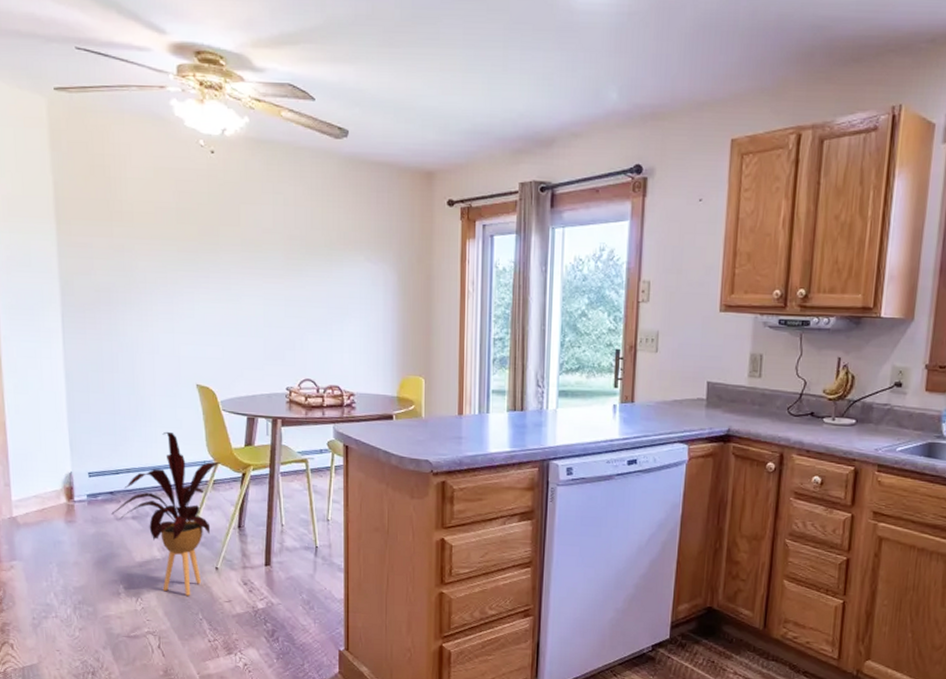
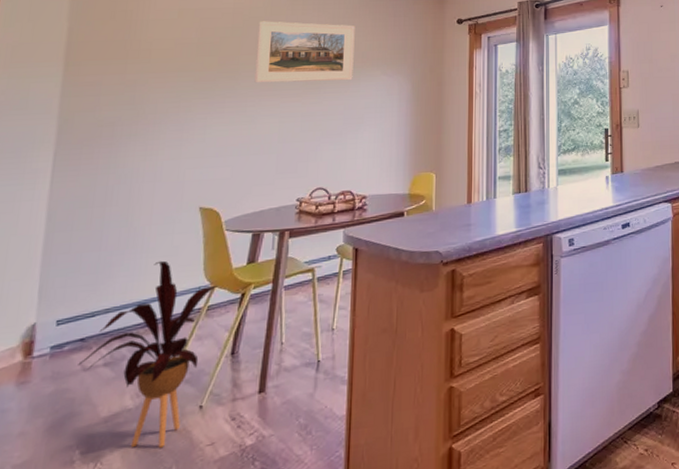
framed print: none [234,187,335,265] -> present [254,21,355,83]

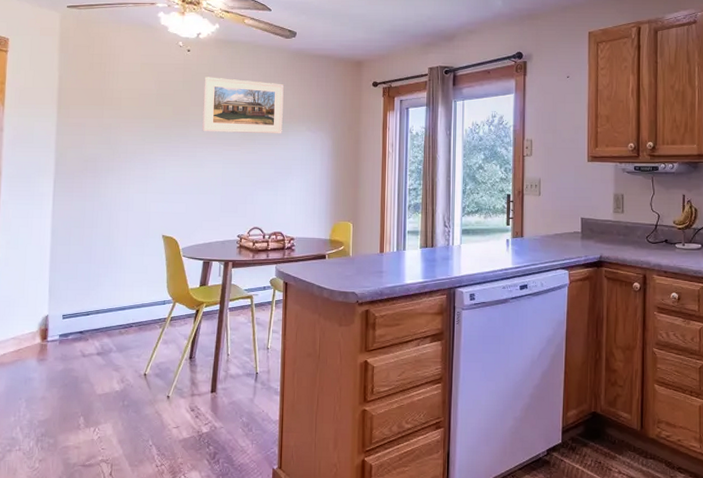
house plant: present [78,260,218,448] -> none [79,276,178,424]

